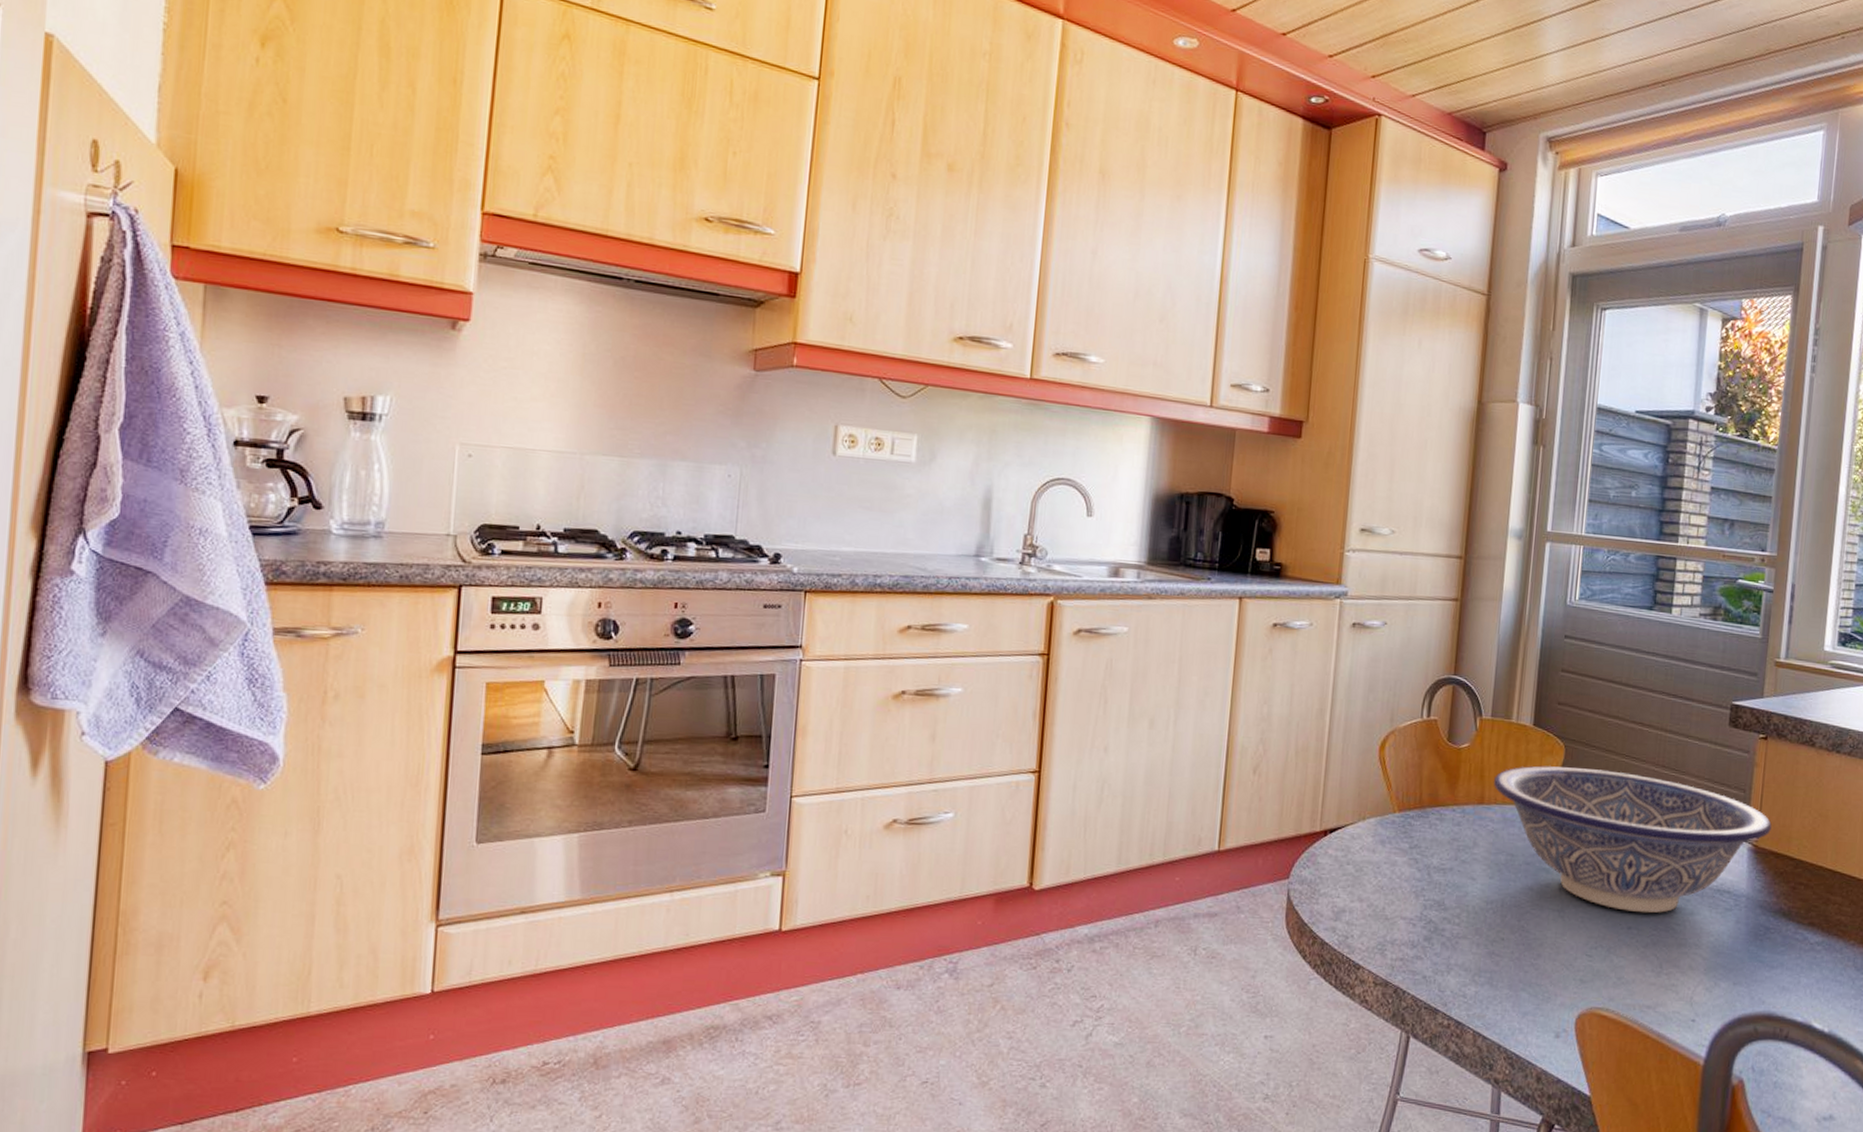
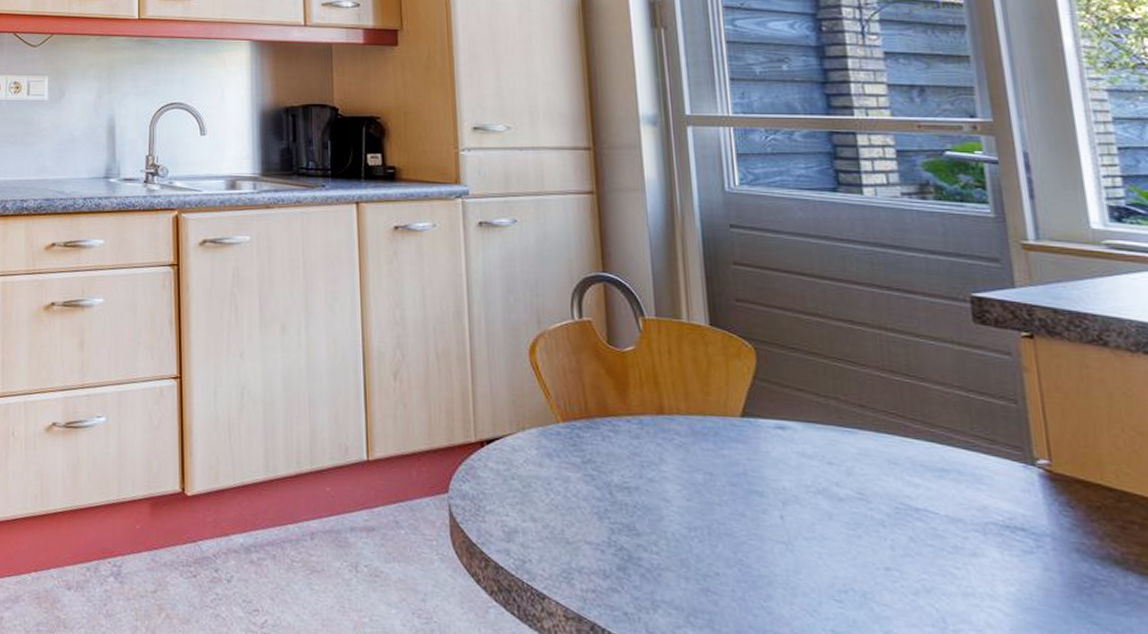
decorative bowl: present [1493,765,1772,914] -> none [671,371,1068,552]

